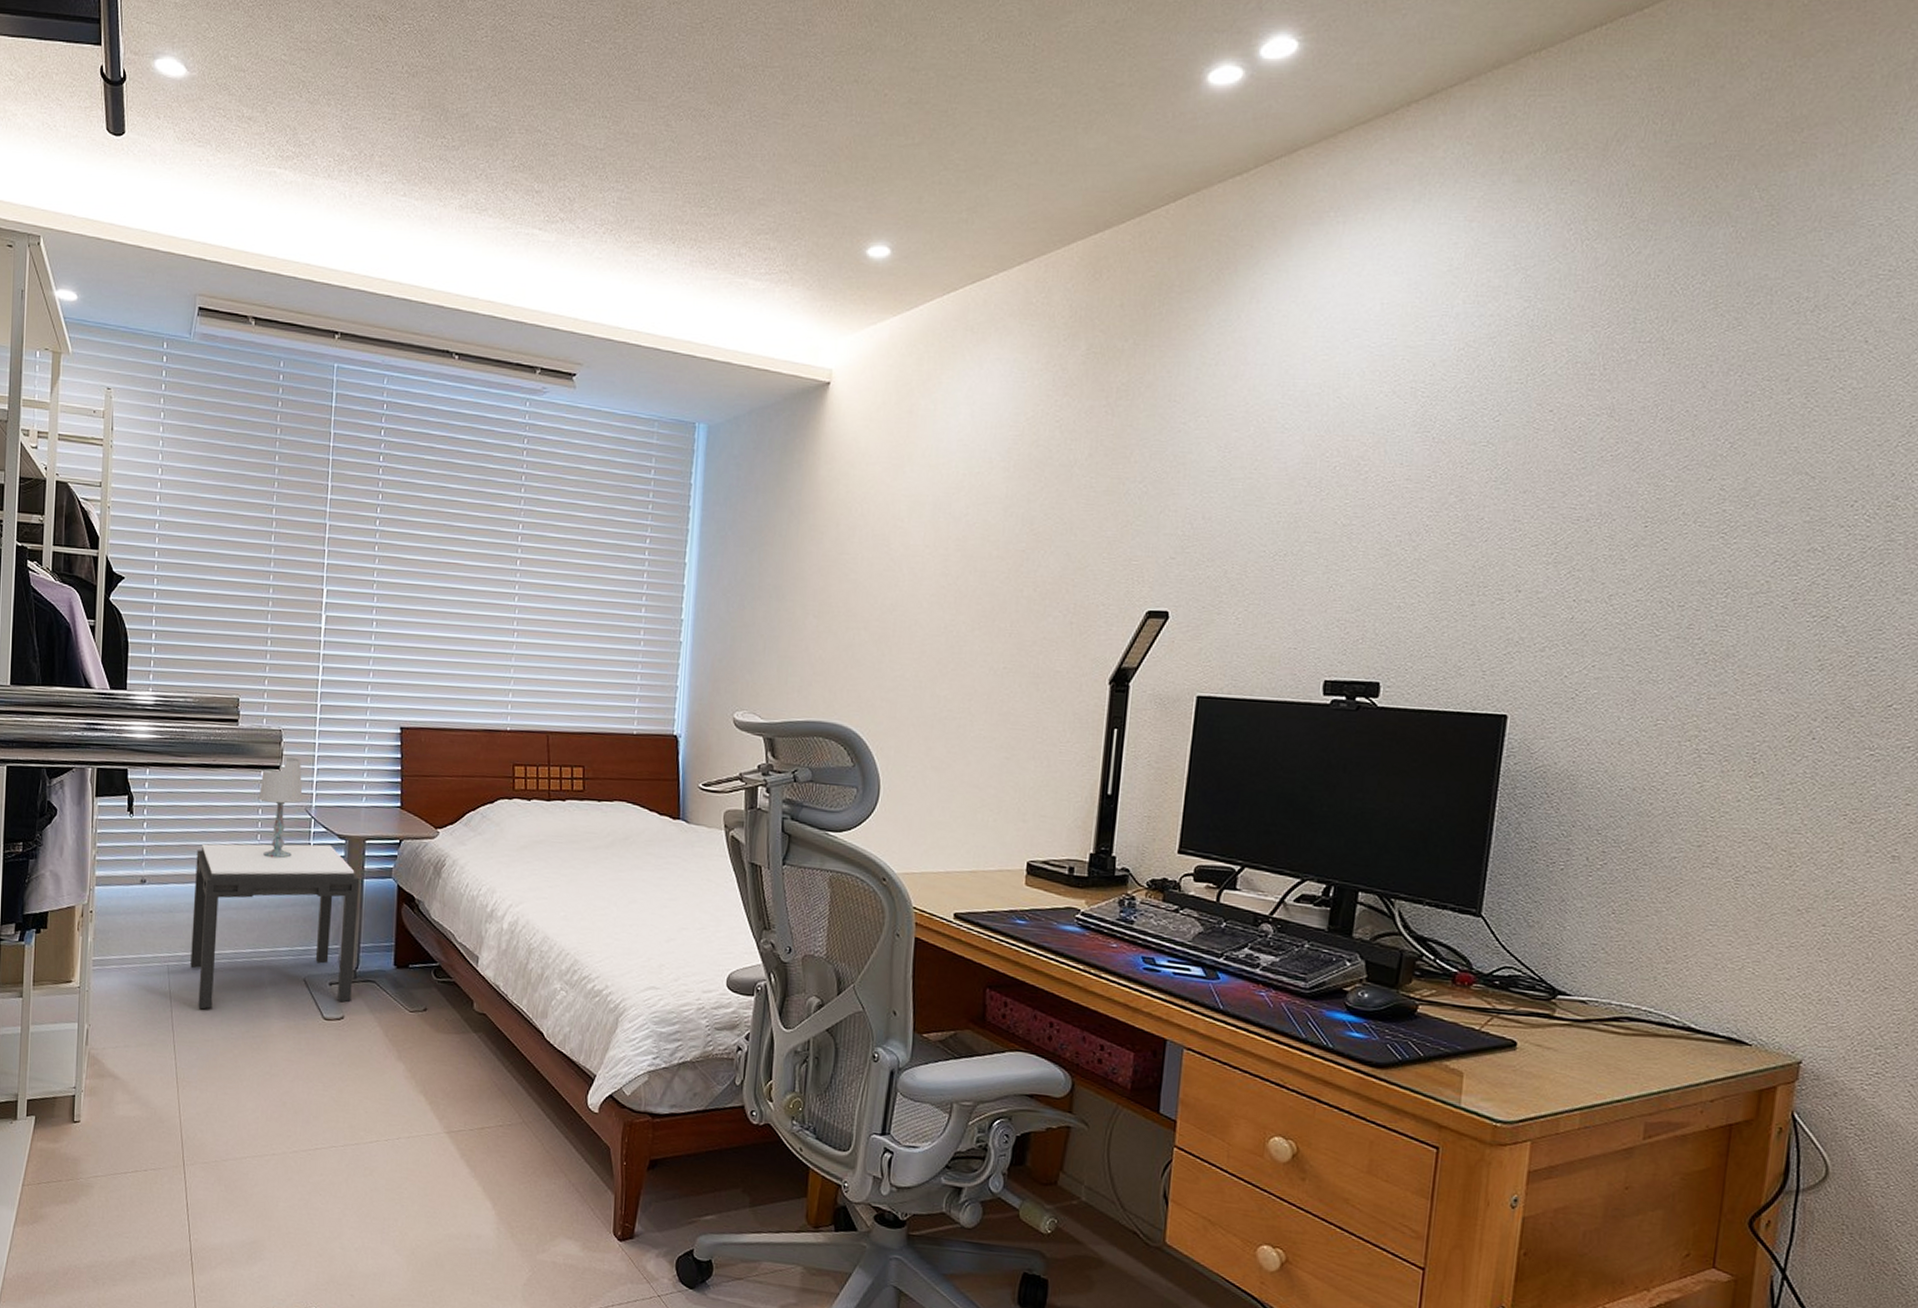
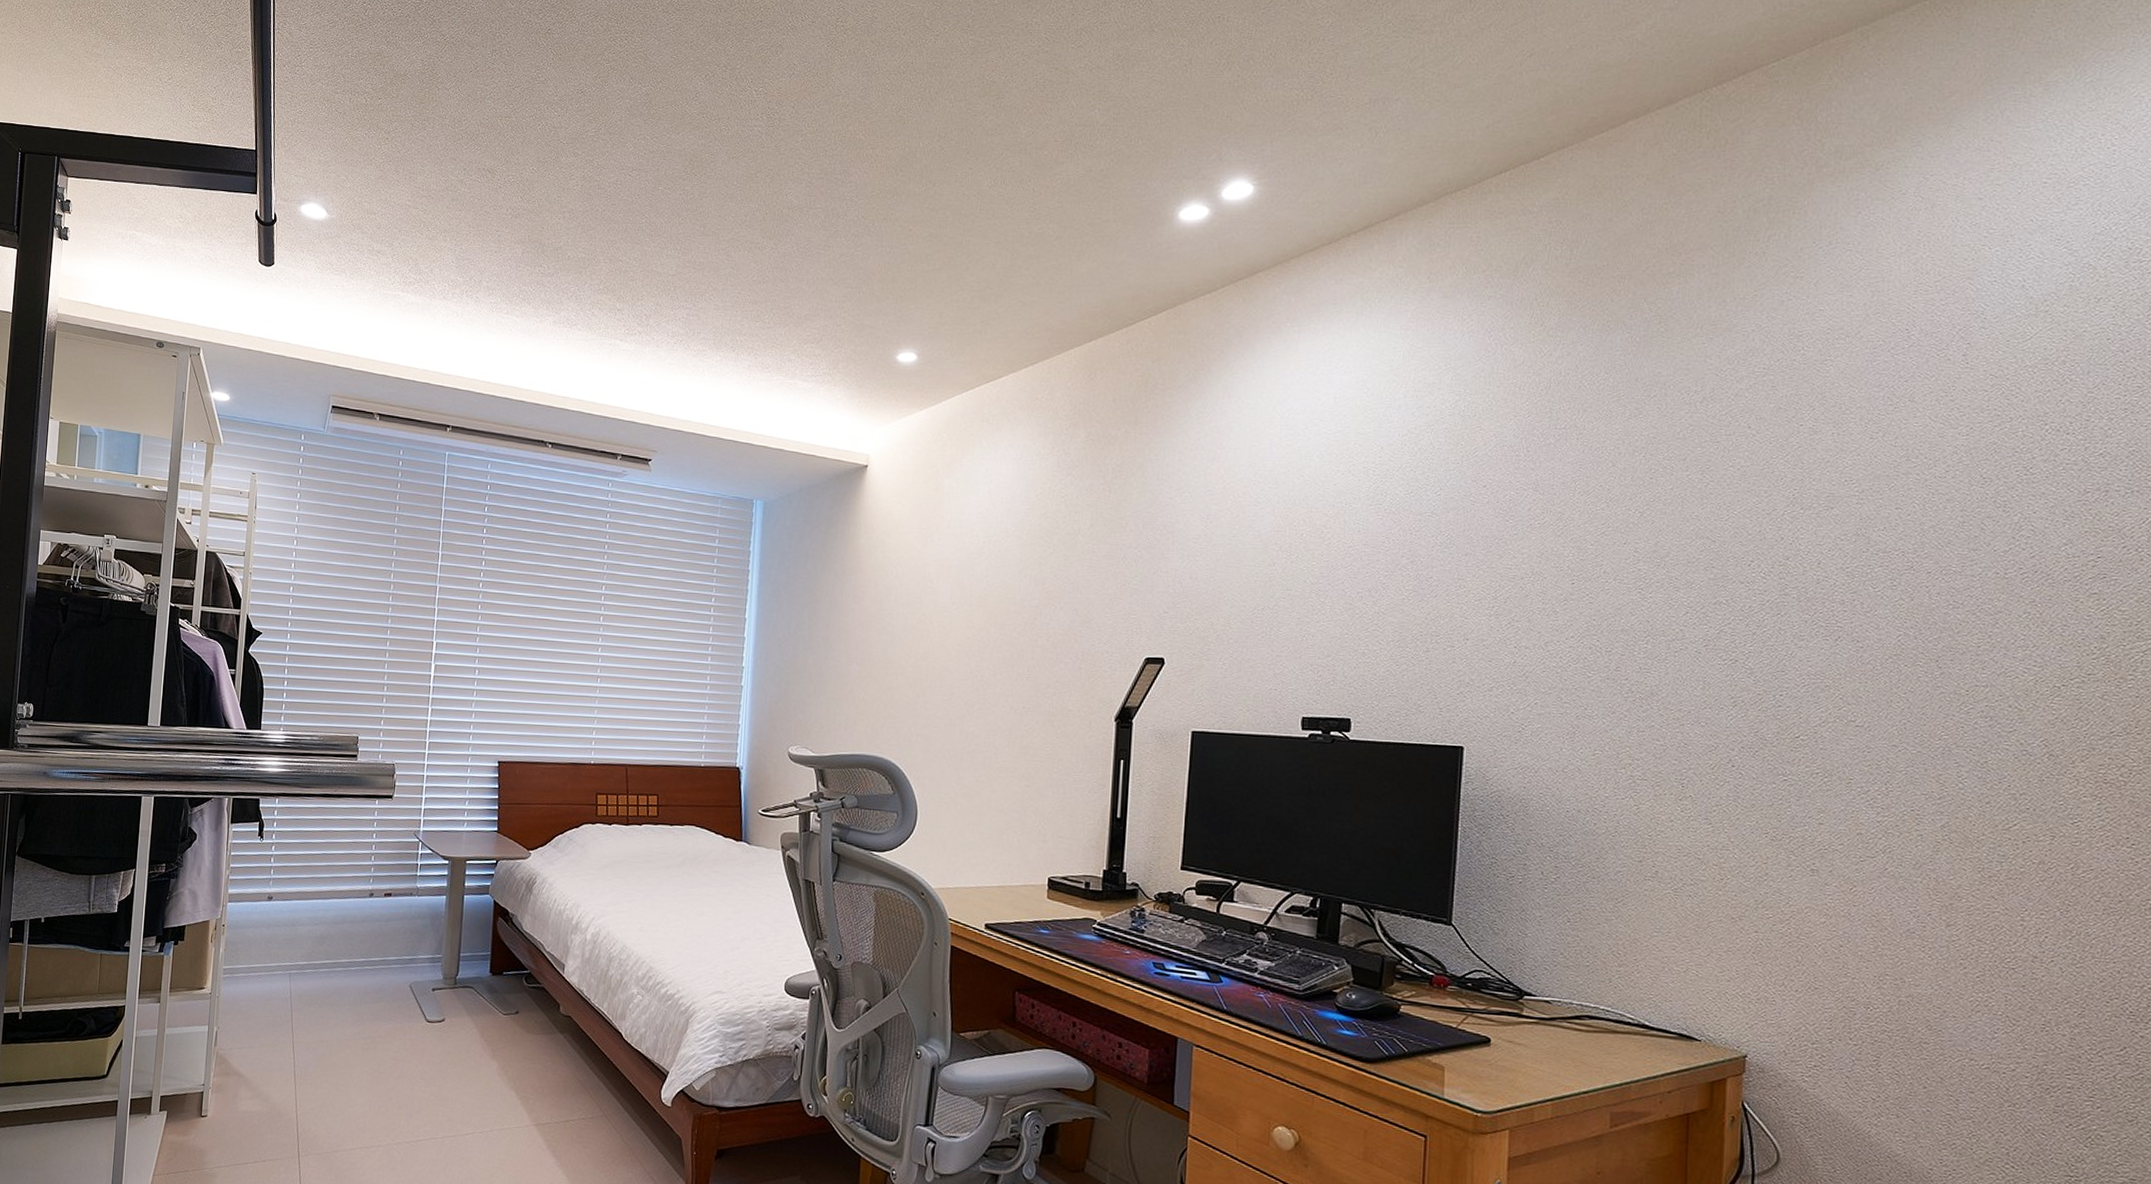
side table: present [190,843,360,1010] -> none [310,864,461,1013]
table lamp: present [259,757,303,859] -> none [374,788,412,878]

